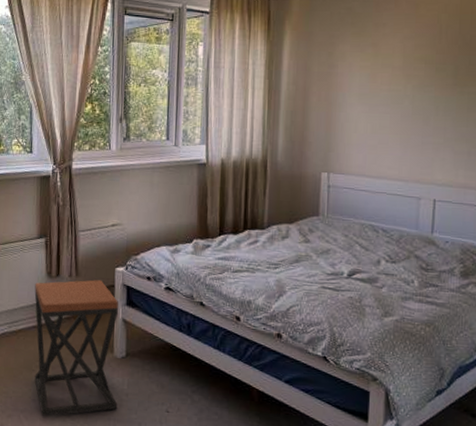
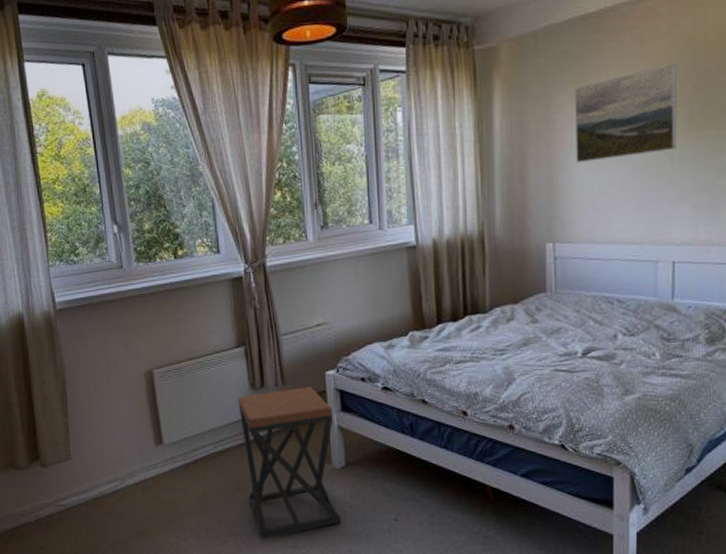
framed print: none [353,28,445,105] -> present [575,64,677,162]

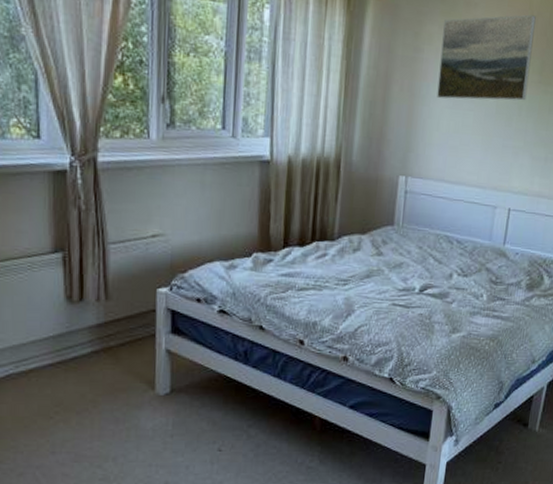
stool: present [238,387,342,538] -> none [49,304,161,470]

